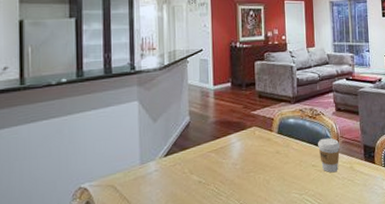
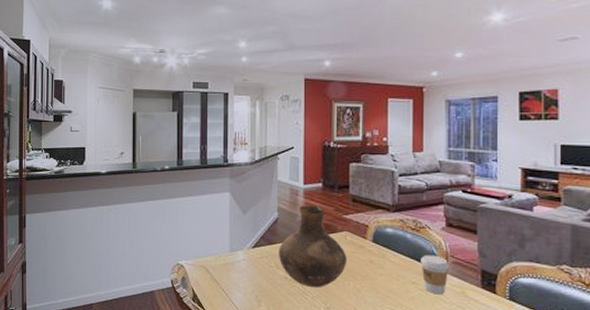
vase: none [191,105,257,188] -> present [278,205,348,288]

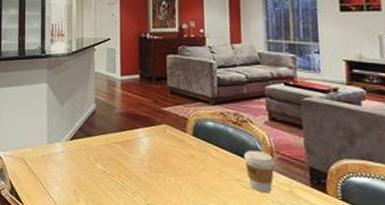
vase: present [278,205,348,288] -> none [96,97,168,183]

